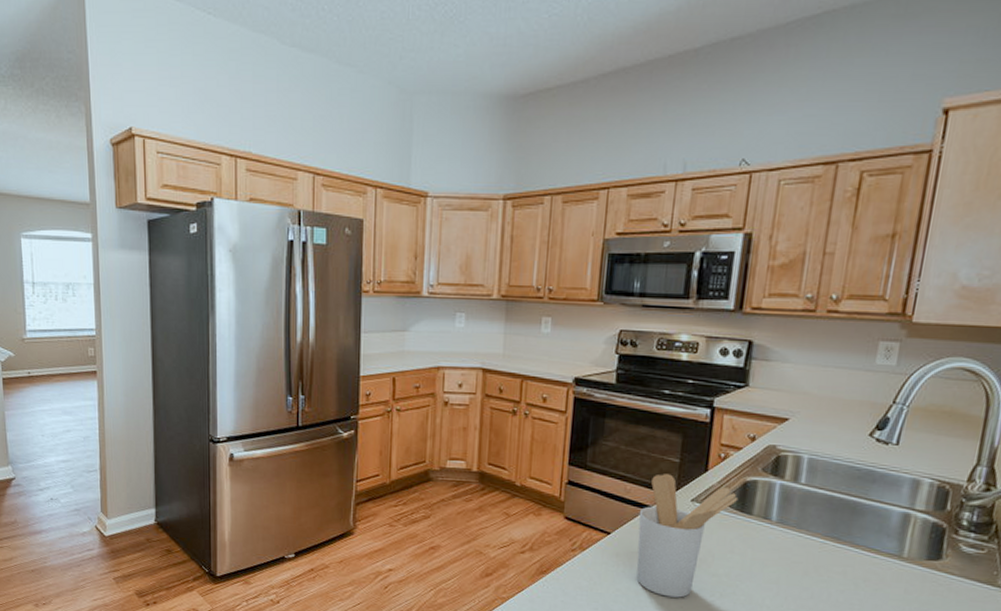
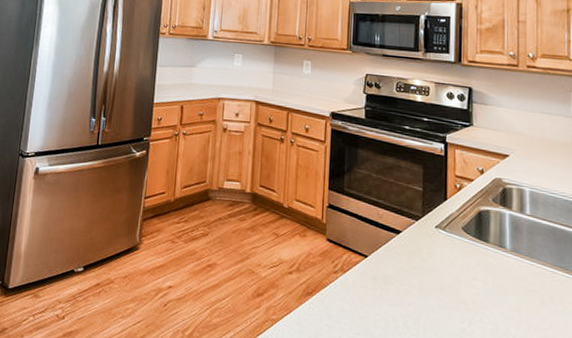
utensil holder: present [636,474,739,598] -> none [391,201,476,325]

